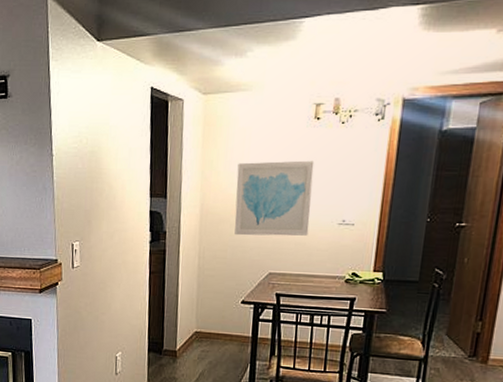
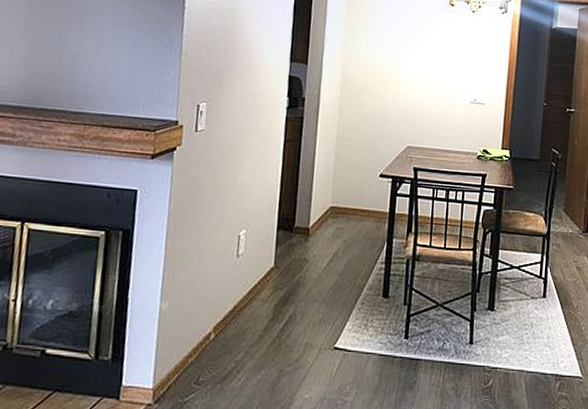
wall art: present [234,160,314,236] -> none [375,37,449,112]

